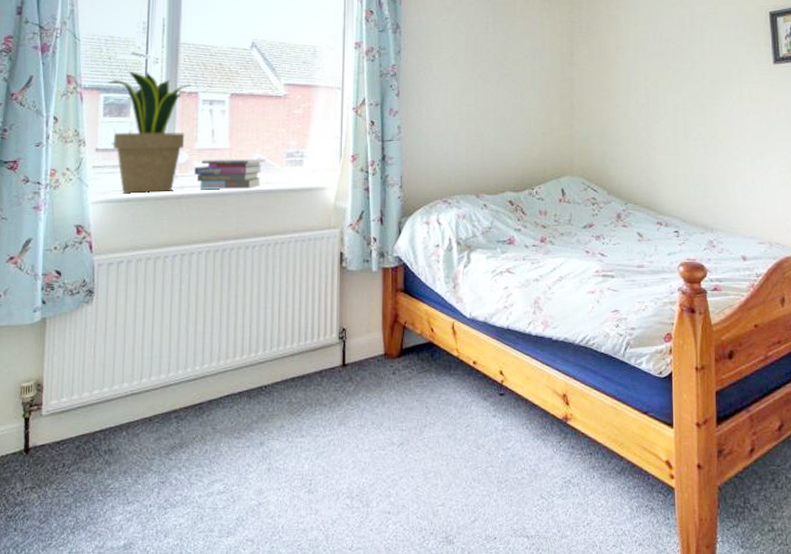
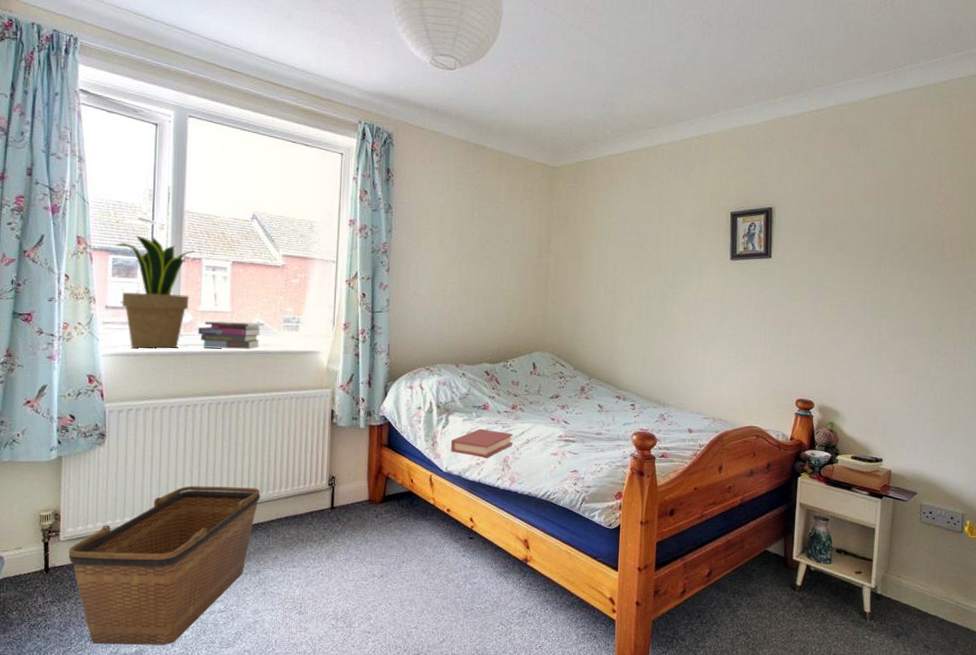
bicycle basket: none [50,345,263,538] -> present [68,486,260,645]
book: none [475,266,543,301] -> present [451,428,513,459]

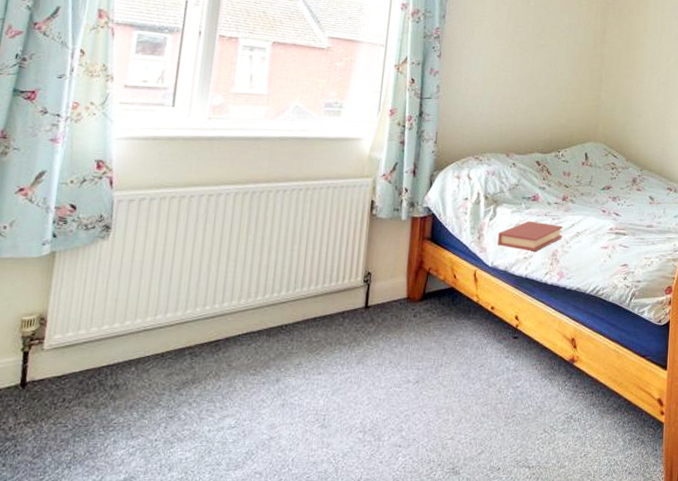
bicycle basket: present [68,486,260,645] -> none [51,284,287,472]
potted plant: present [116,235,195,350] -> none [143,10,232,133]
books: present [198,321,265,349] -> none [228,104,304,135]

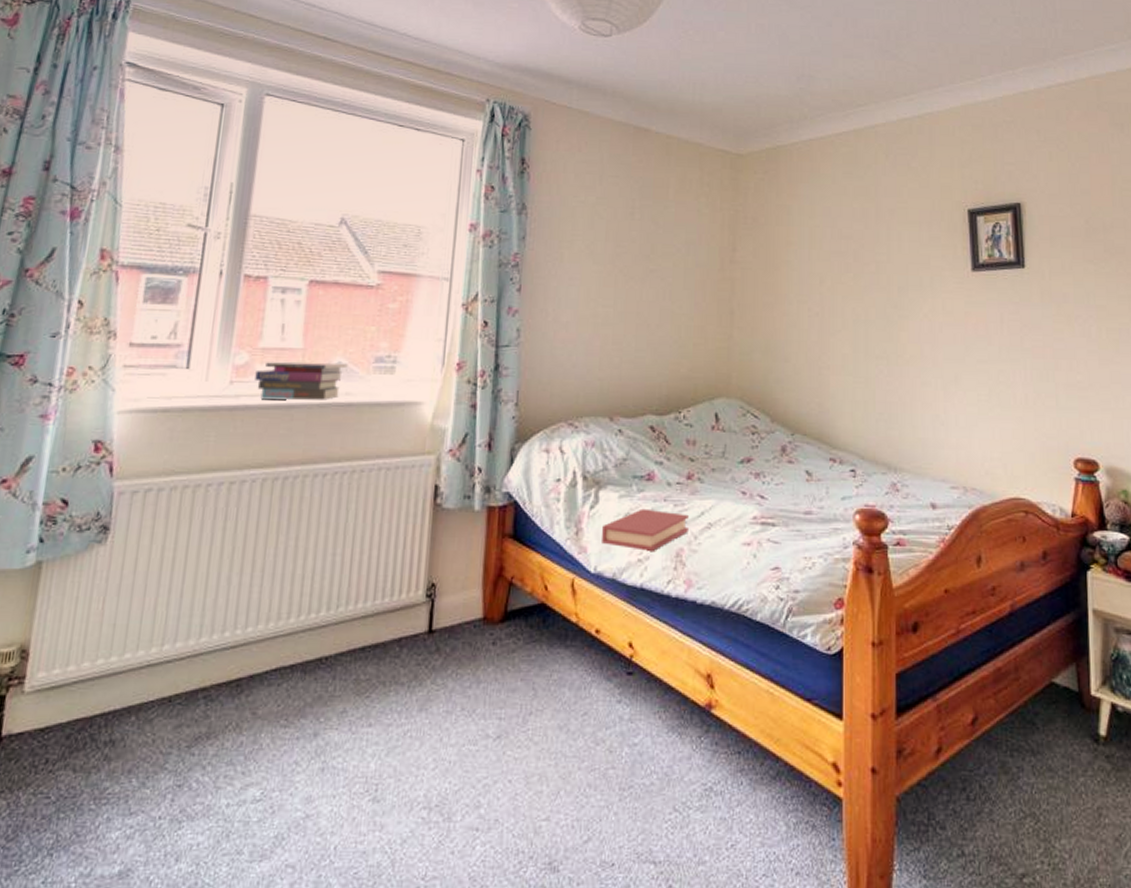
books: none [228,104,304,135] -> present [255,361,348,400]

